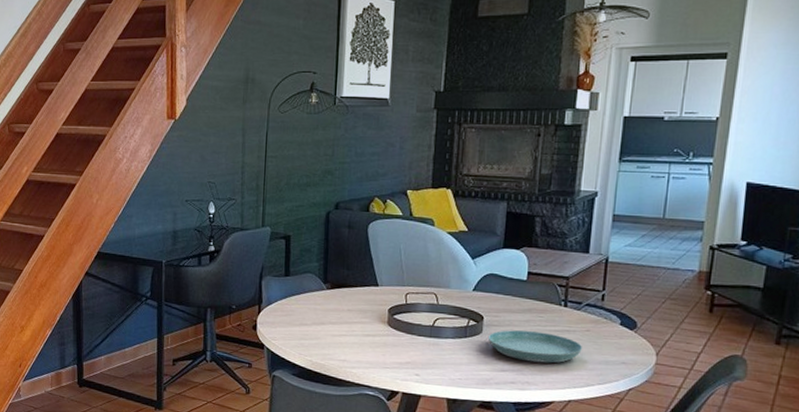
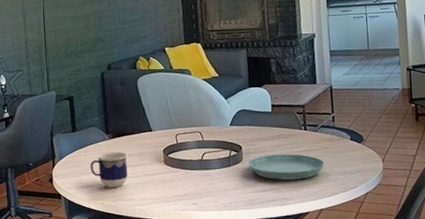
cup: none [300,304,346,345] -> present [90,152,128,188]

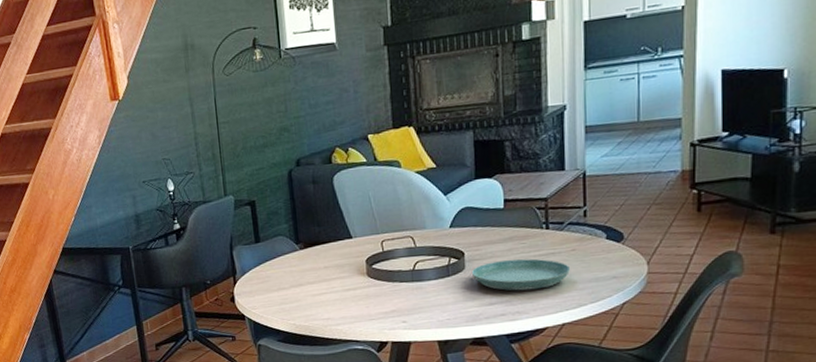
cup: present [90,152,128,188] -> none [277,264,323,306]

